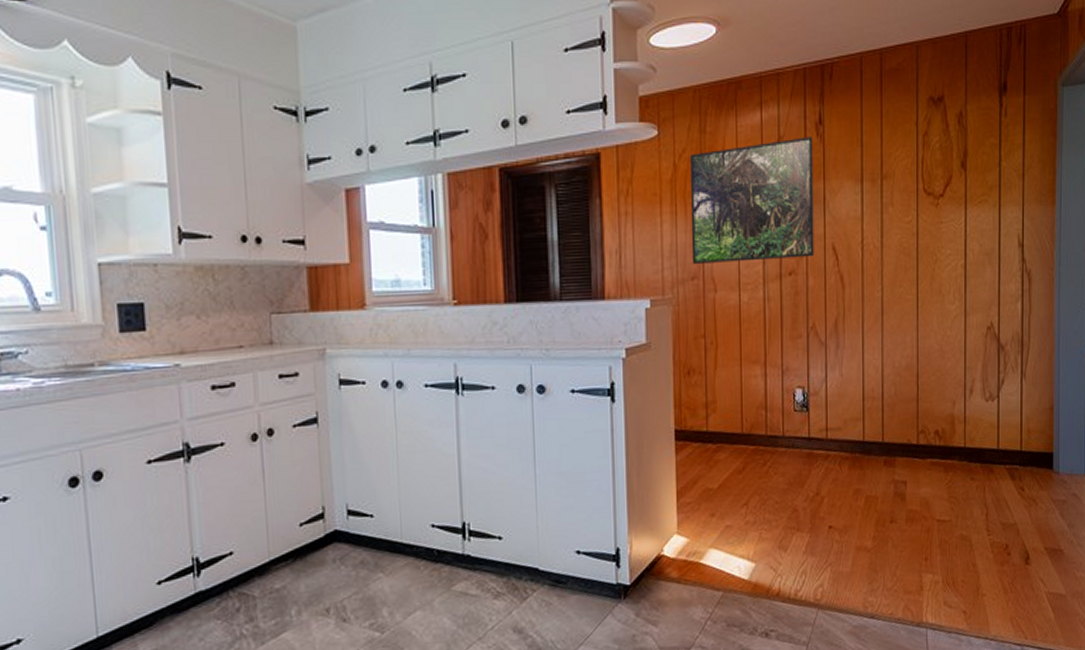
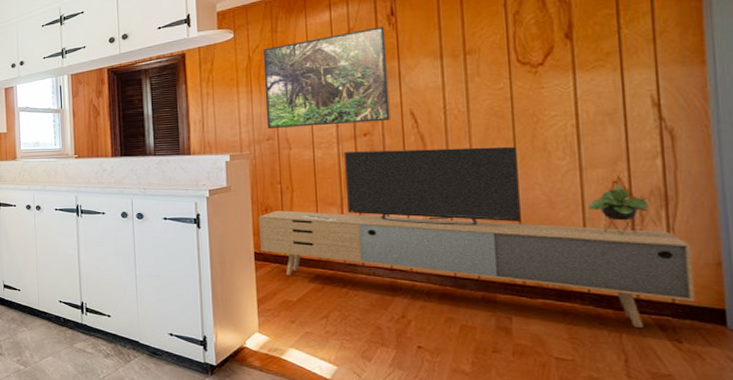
media console: none [680,288,1036,479] -> present [258,146,696,328]

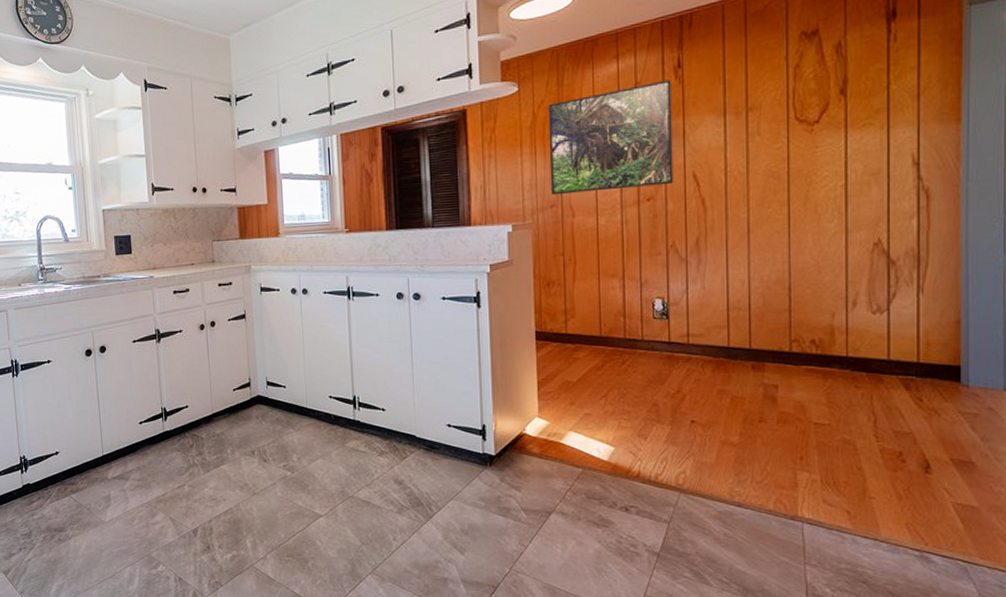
media console: present [258,146,696,328] -> none [540,209,937,388]

